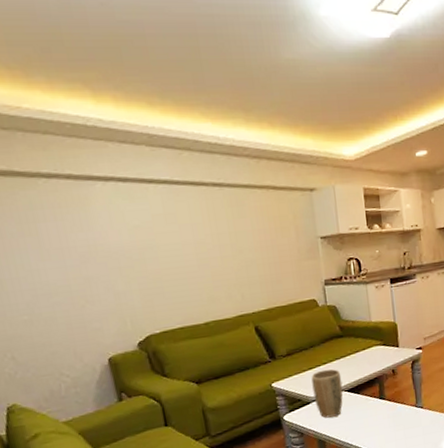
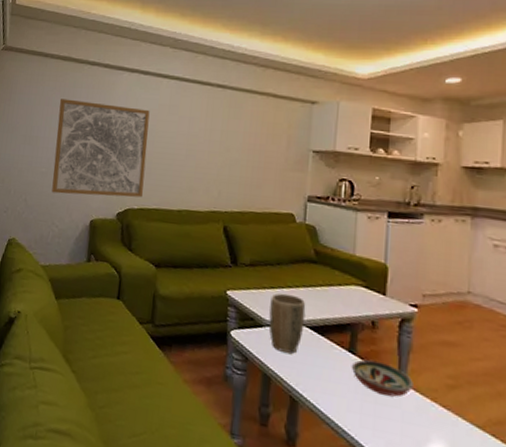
wall art: none [18,223,162,341] -> present [51,99,150,198]
decorative bowl: none [383,398,427,422] -> present [351,359,414,397]

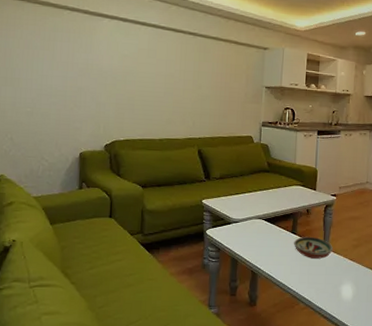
wall art: present [51,99,150,198] -> none [38,42,130,131]
plant pot: present [268,293,306,354] -> none [235,197,262,240]

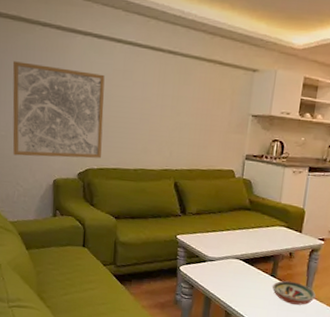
wall art: none [38,42,130,131] -> present [12,61,105,159]

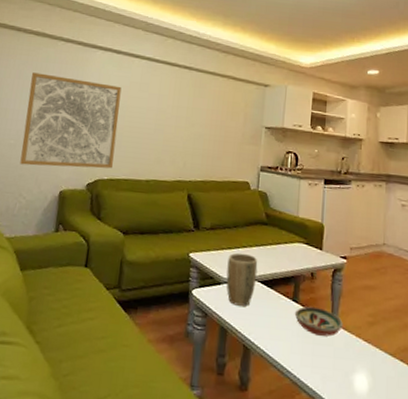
plant pot: none [210,235,241,280] -> present [226,252,258,306]

